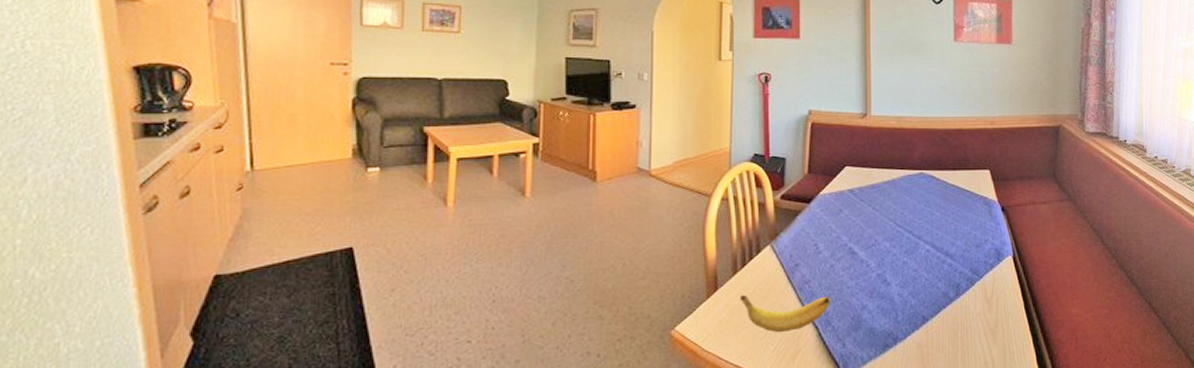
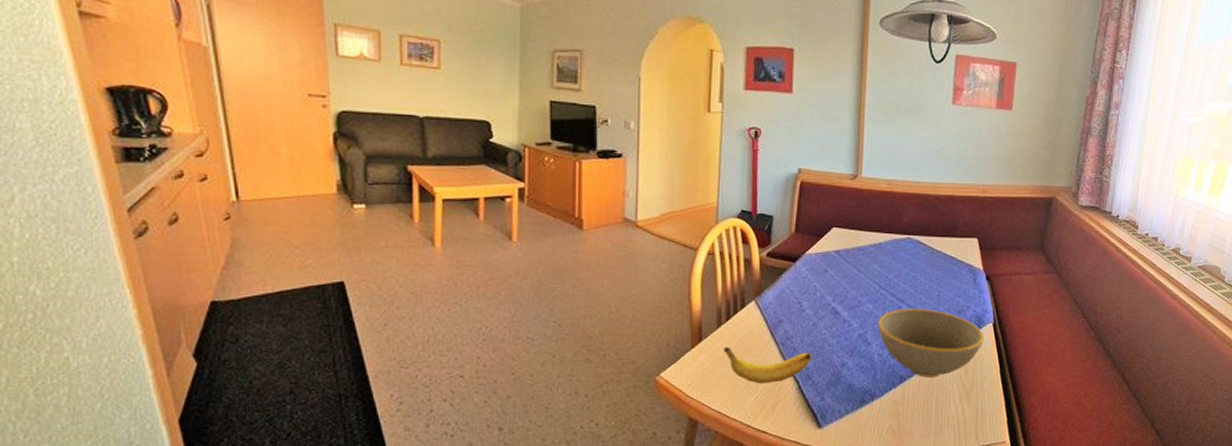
bowl: none [895,244,1005,317] -> present [877,308,984,377]

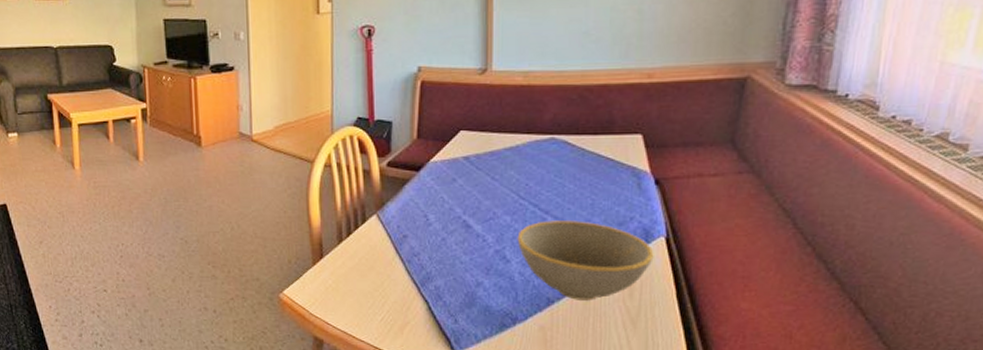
banana: present [724,346,813,384] -> none [346,263,443,304]

